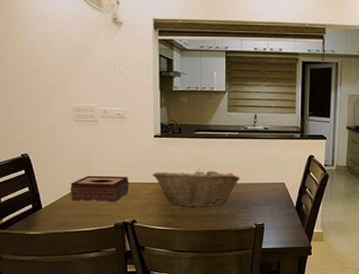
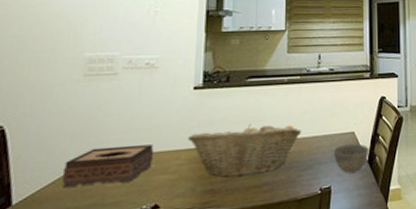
bowl: none [266,192,297,215] -> present [333,143,369,173]

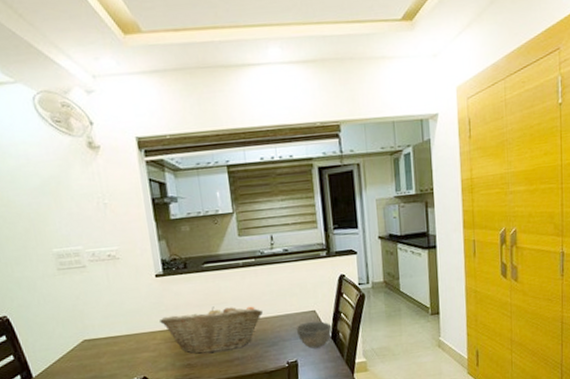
tissue box: present [61,144,155,189] -> none [63,327,134,365]

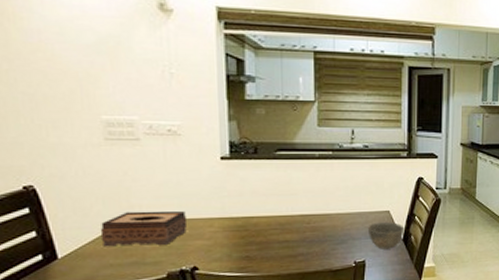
tissue box: none [63,327,134,365] -> present [100,210,188,247]
fruit basket: present [160,306,264,354] -> none [220,197,336,247]

